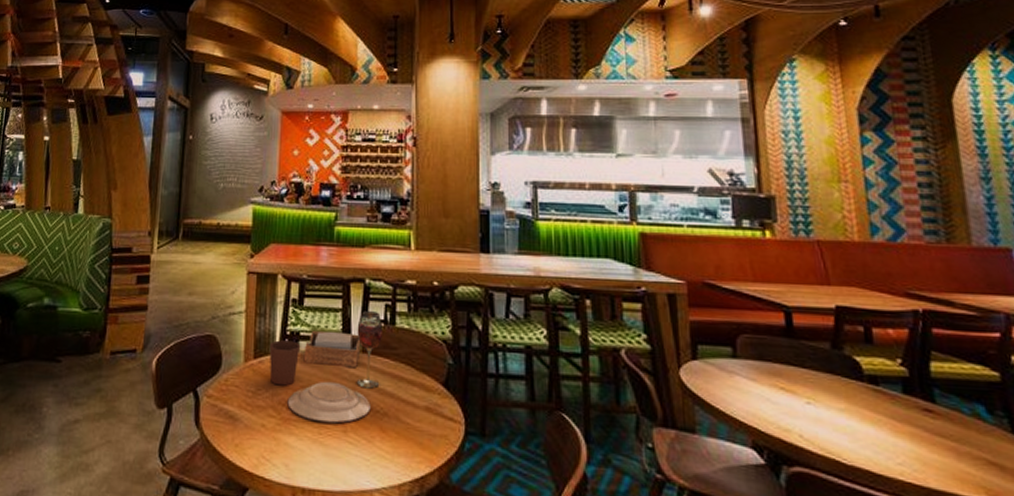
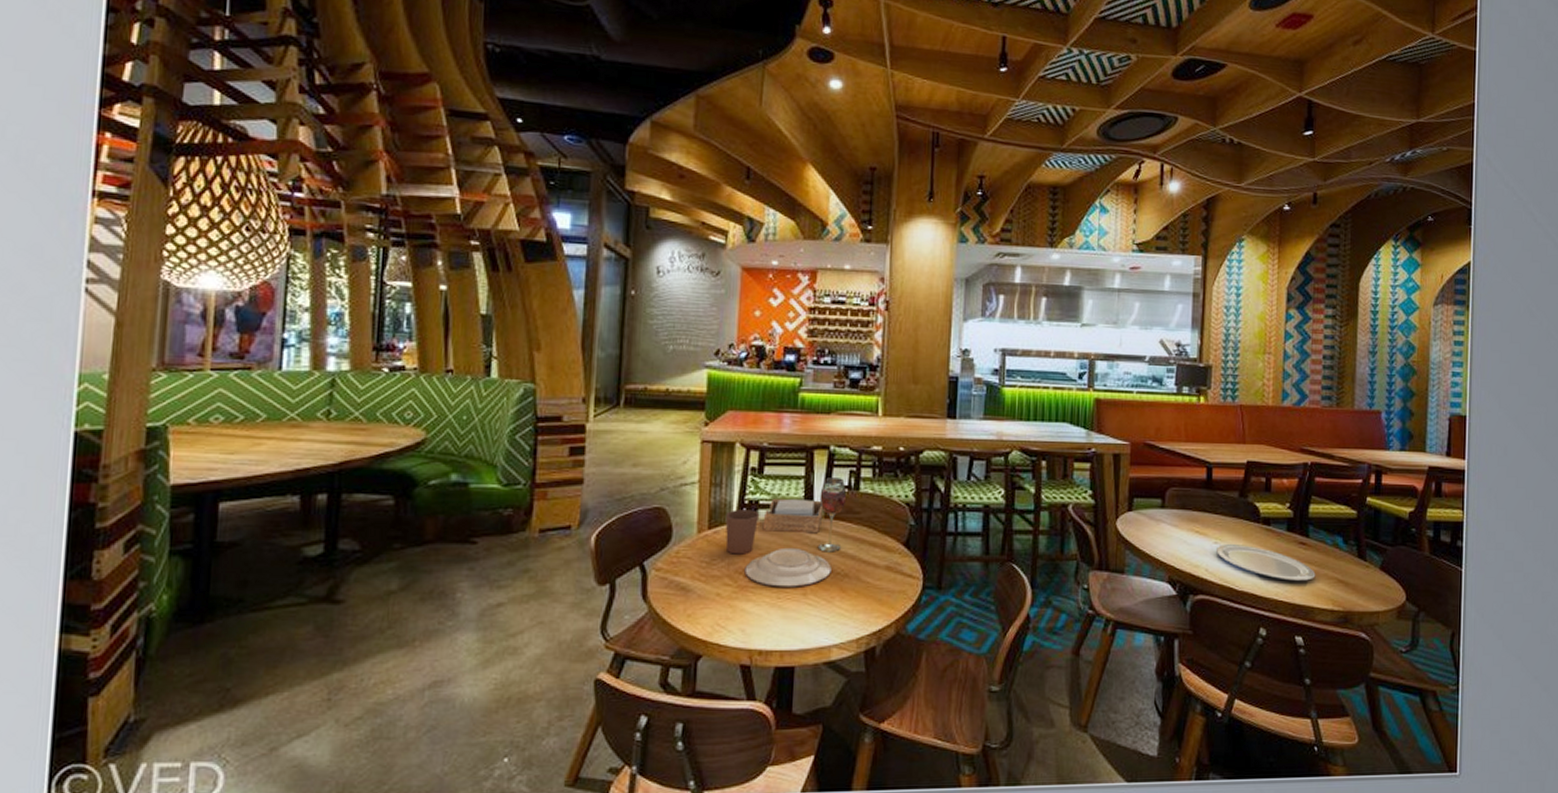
plate: none [811,406,954,460] -> present [1217,545,1316,582]

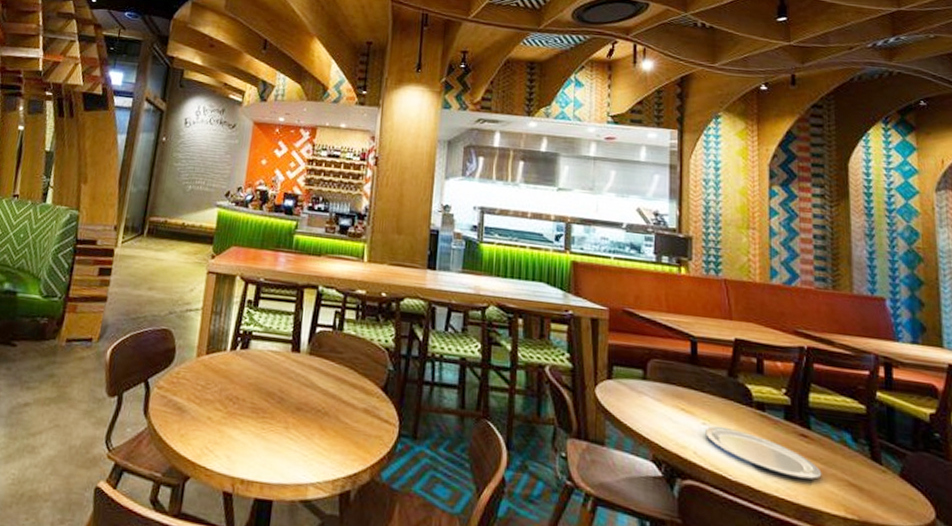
dixie cup: present [725,510,760,555] -> none [220,338,252,382]
plate: present [744,547,832,587] -> none [234,379,313,420]
napkin holder: present [762,498,824,534] -> none [253,330,310,369]
wineglass: present [819,478,847,552] -> none [302,316,332,389]

